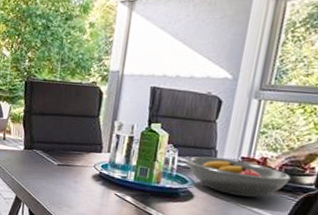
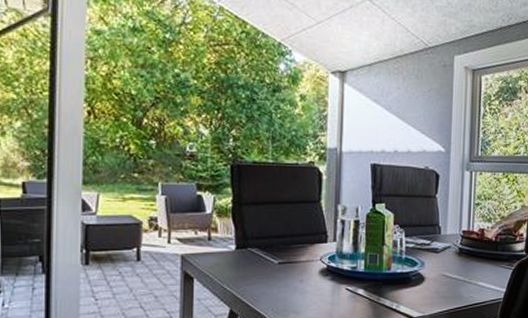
fruit bowl: present [186,156,291,198] -> none [413,234,506,271]

